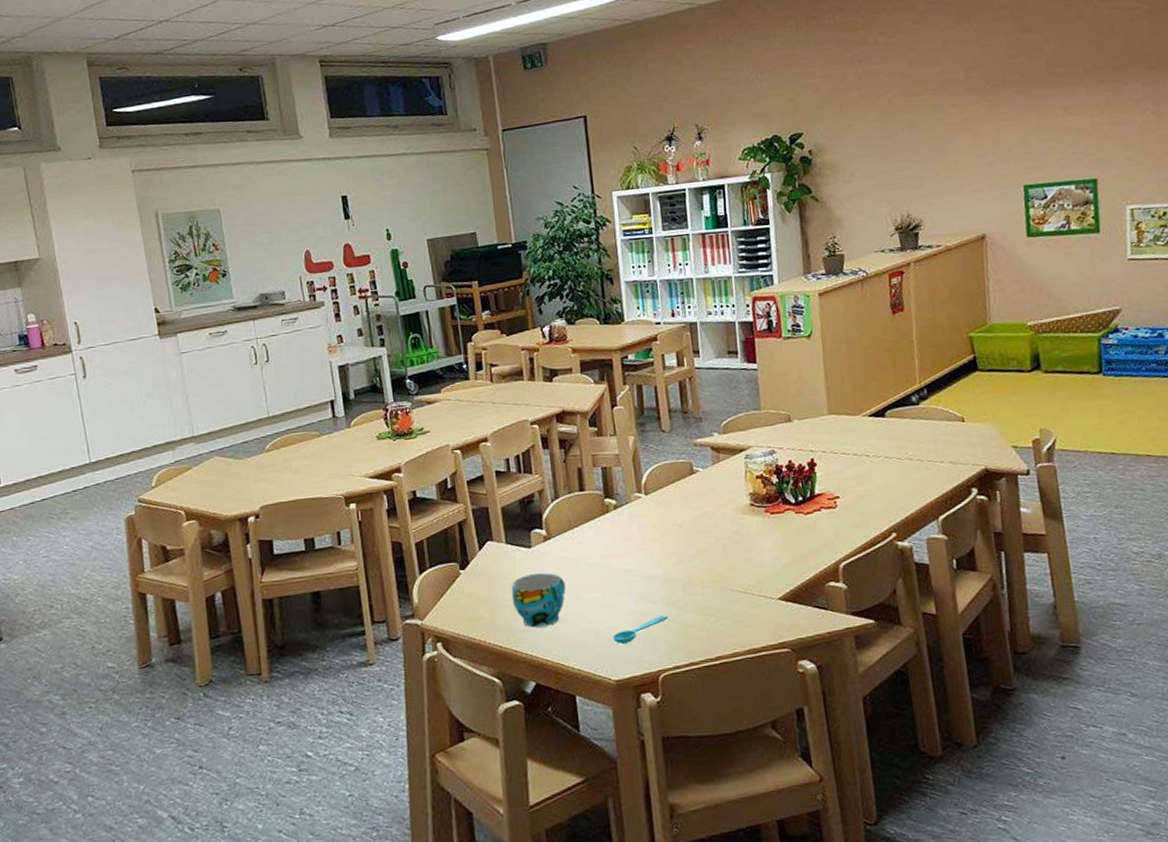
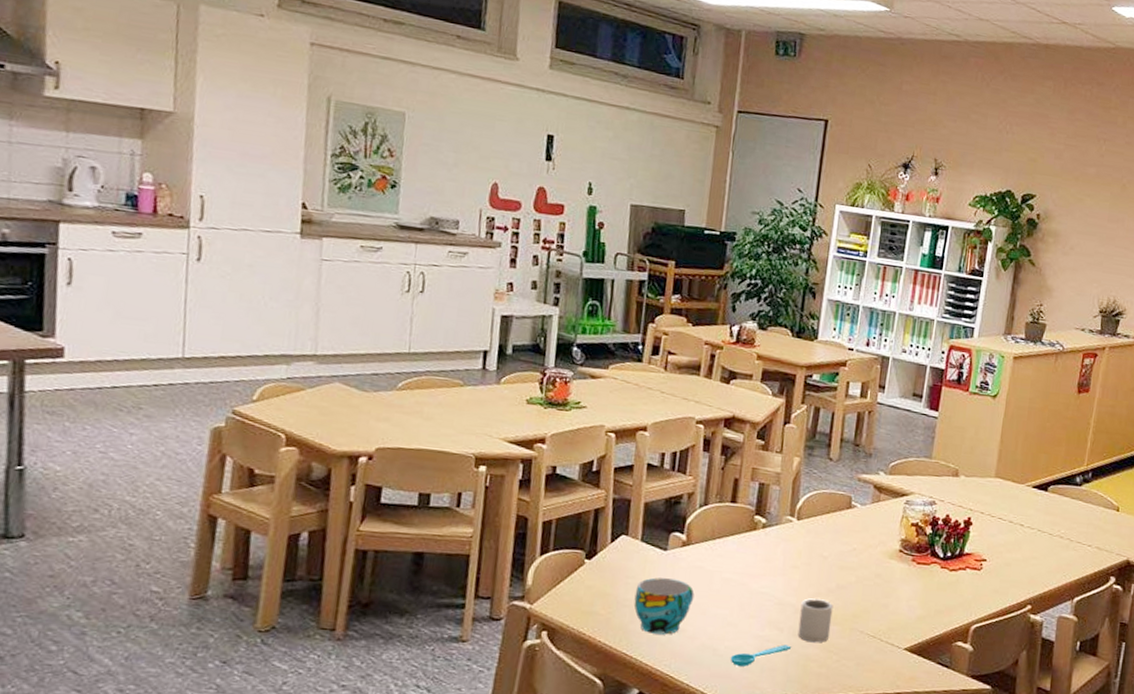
cup: none [667,566,703,609] -> present [797,598,833,643]

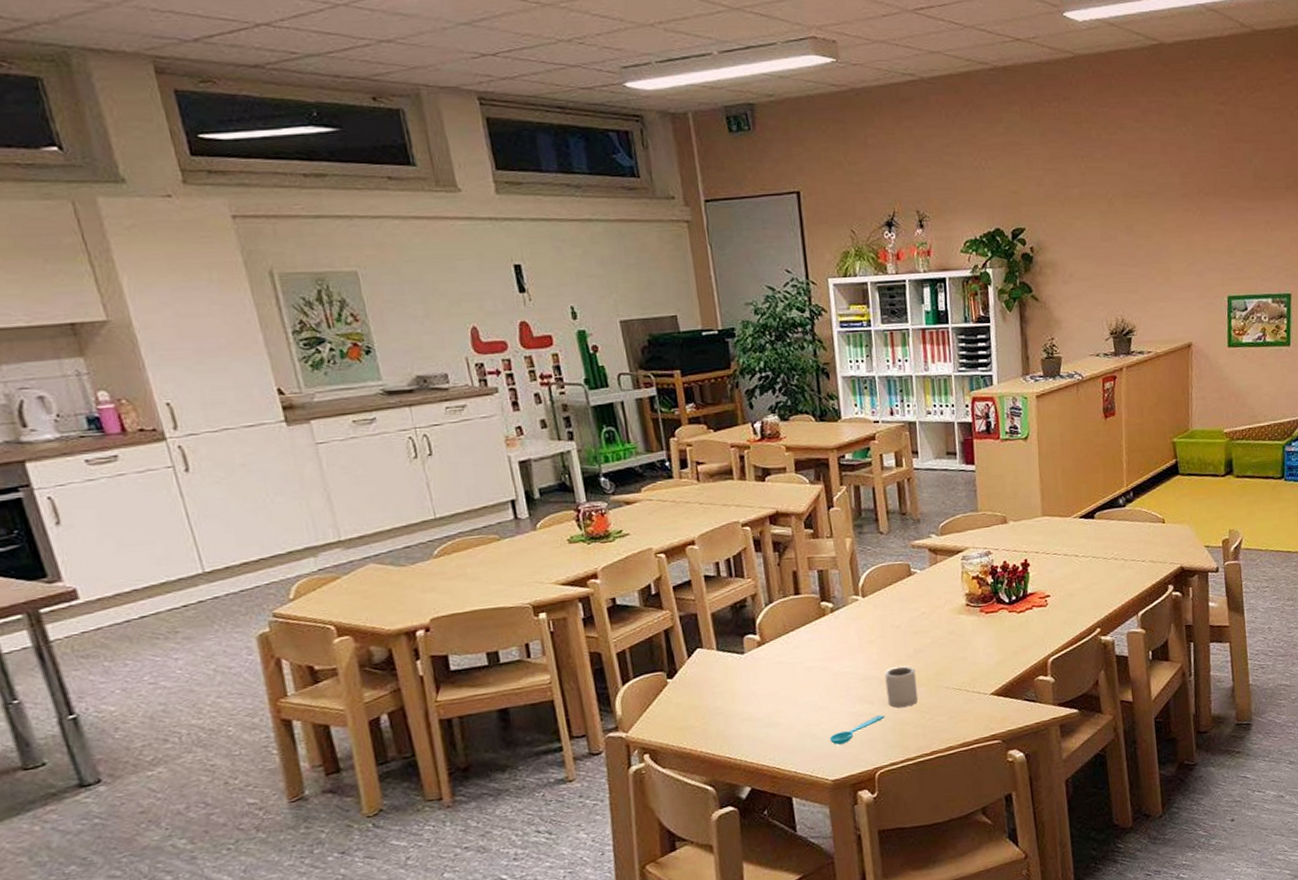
cup: present [634,577,695,635] -> none [723,678,782,734]

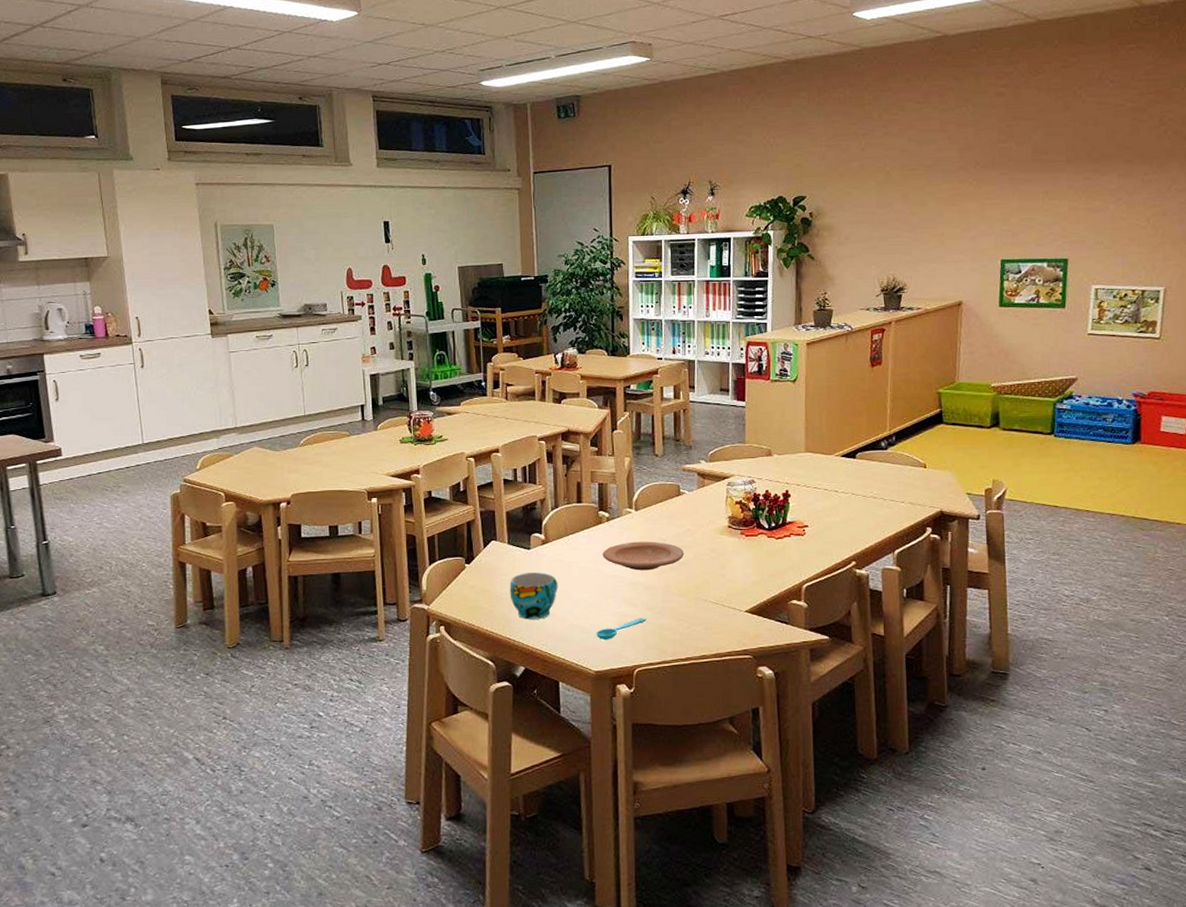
cup: none [723,678,782,734] -> present [509,572,558,619]
plate: none [829,629,920,664] -> present [603,541,684,571]
cup: present [884,666,919,708] -> none [649,576,678,614]

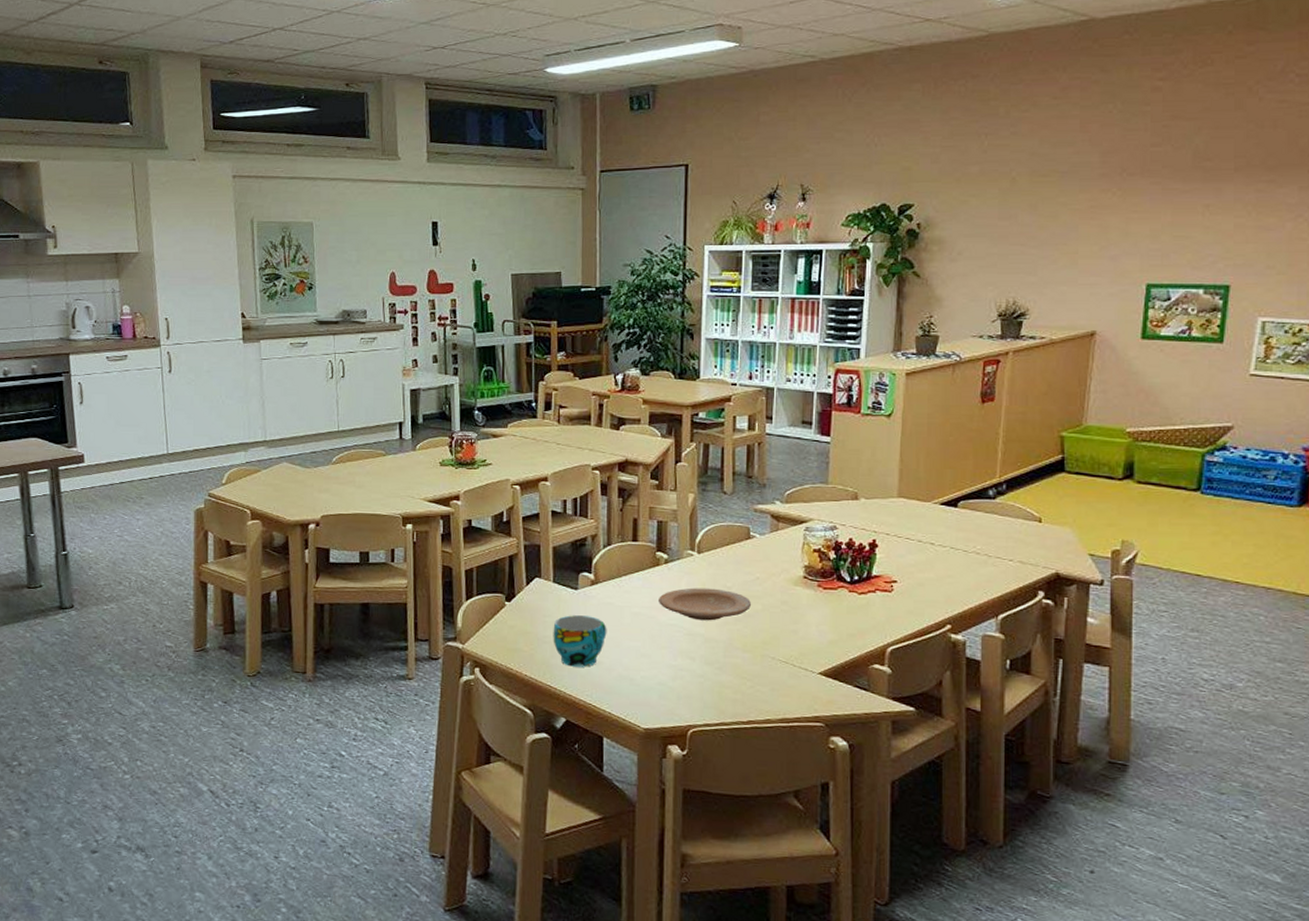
spoon: present [596,618,647,640] -> none [647,673,705,695]

